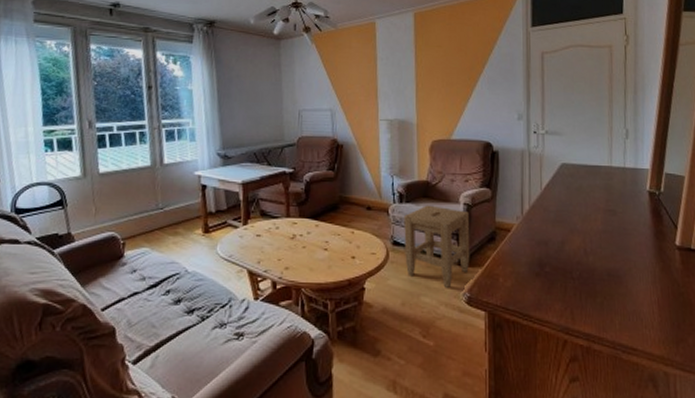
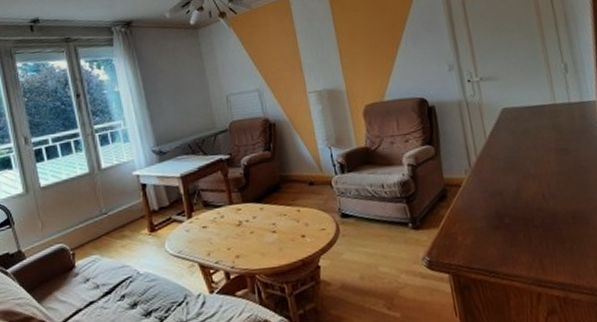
stool: present [404,205,470,288] -> none [348,171,424,255]

